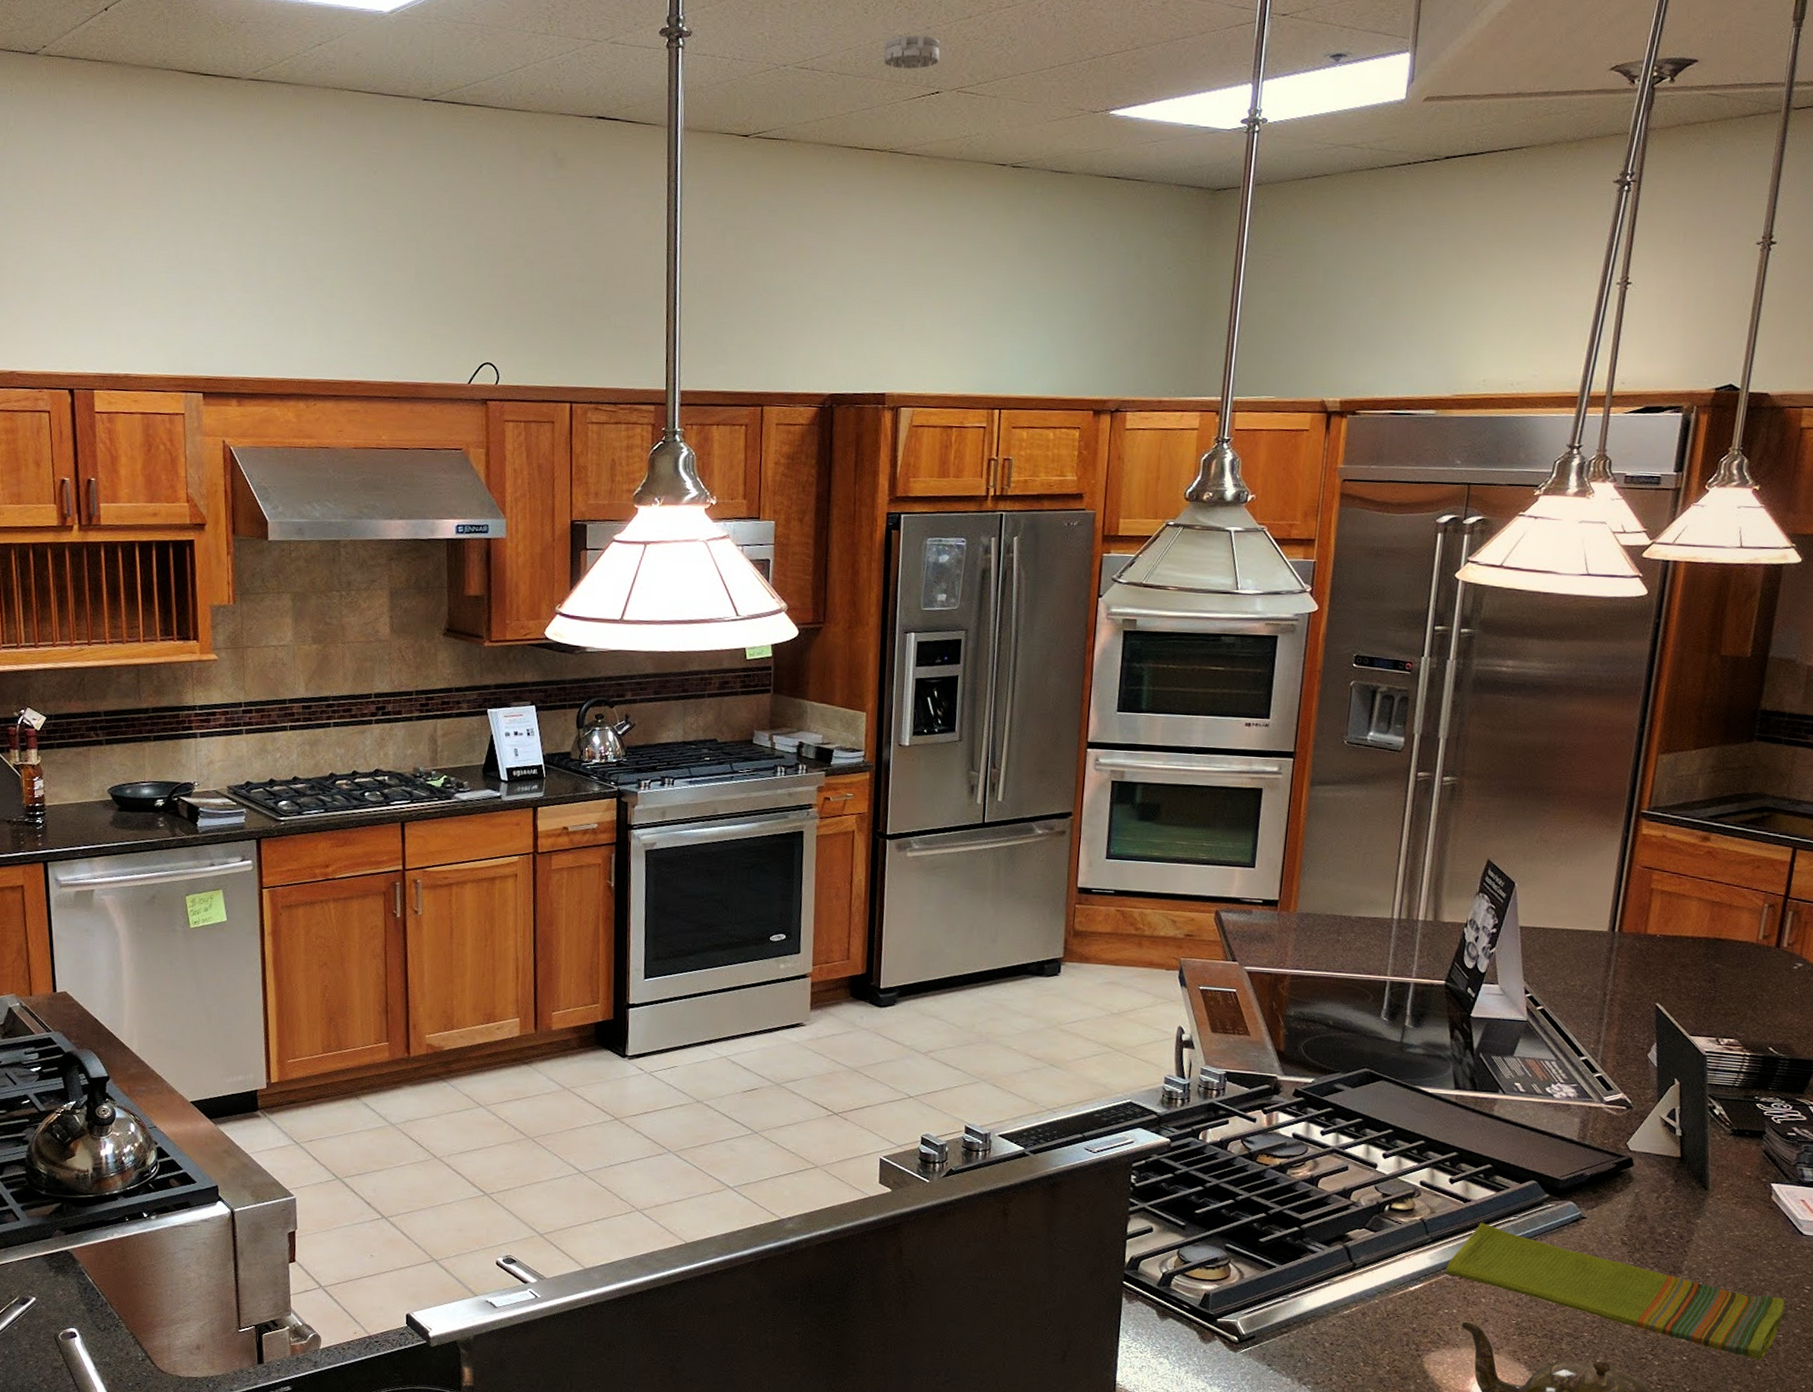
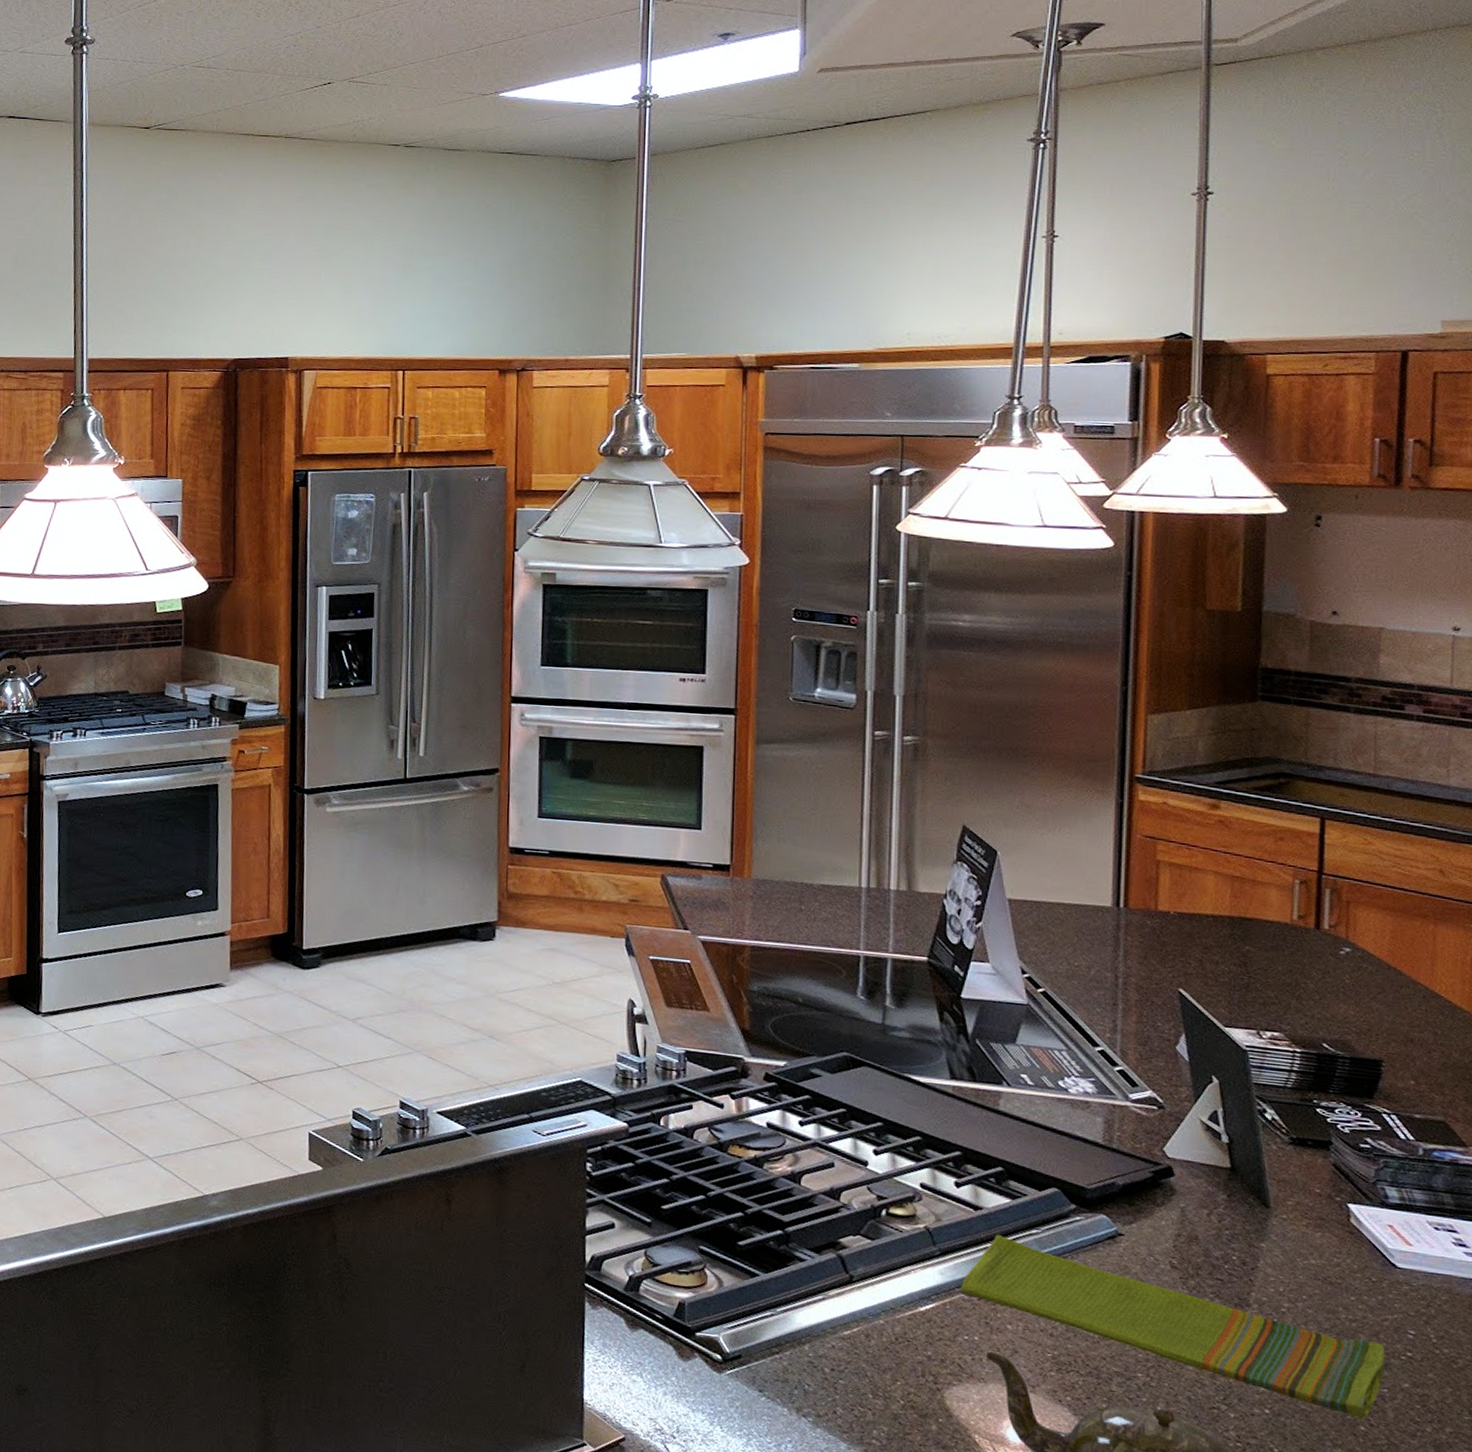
smoke detector: present [883,34,940,70] -> none [276,33,330,64]

